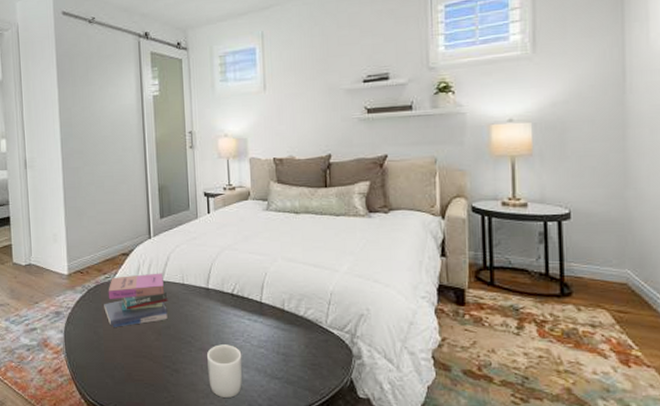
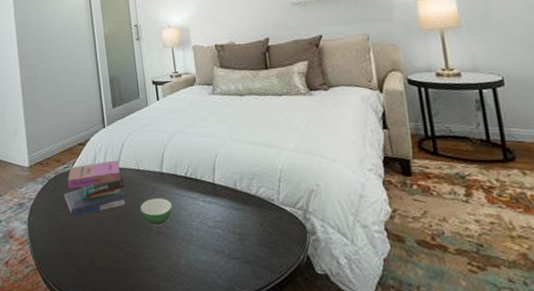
bowl: none [182,314,217,343] -> present [139,198,173,227]
mug: present [206,343,243,398] -> none [165,226,202,280]

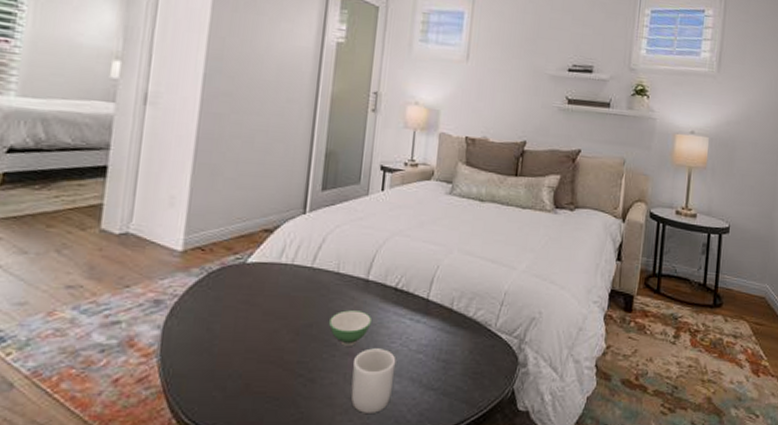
books: present [64,160,126,216] -> none [227,257,316,324]
mug: none [165,226,202,280] -> present [350,347,396,413]

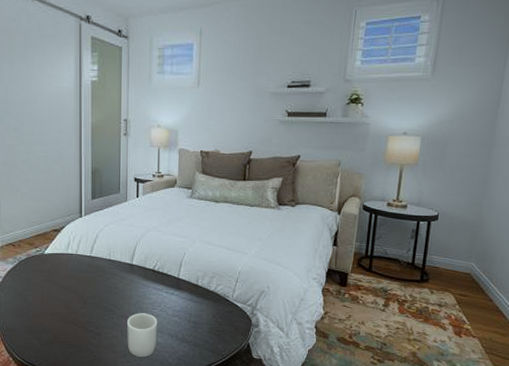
bowl: present [328,310,373,346] -> none [106,286,138,311]

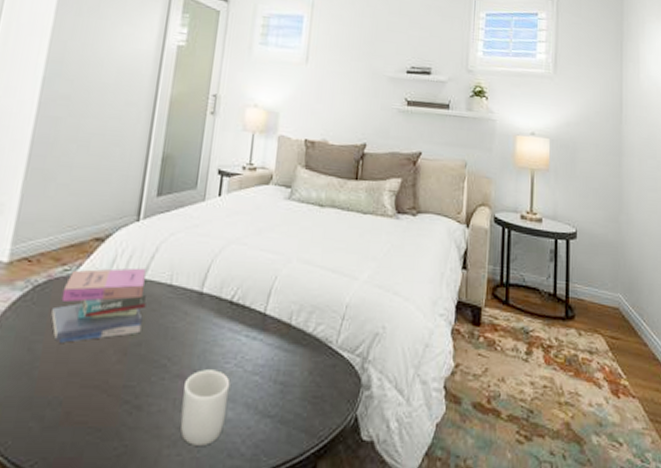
books: none [34,249,95,296] -> present [51,268,146,343]

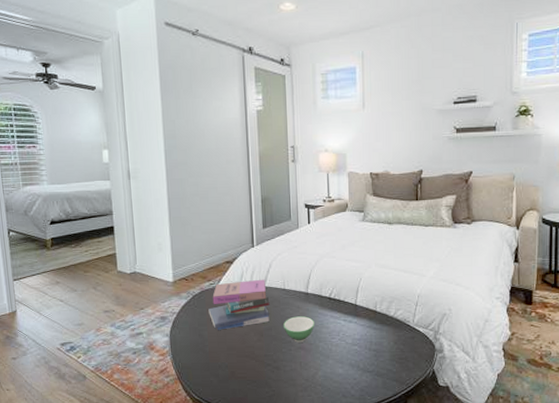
bowl: none [158,326,206,367] -> present [282,316,315,342]
mug: present [179,368,231,445] -> none [305,342,338,390]

